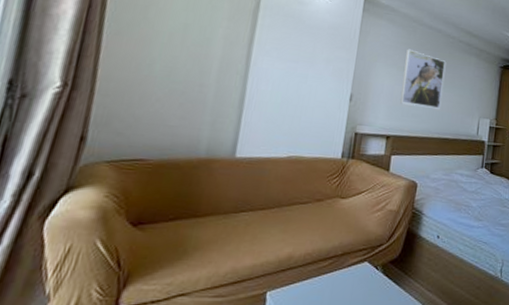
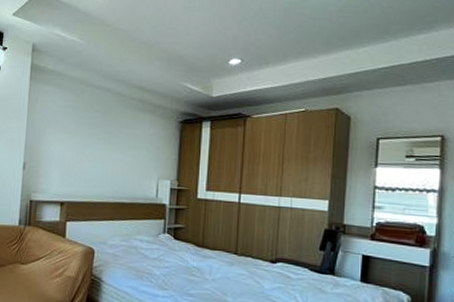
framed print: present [400,48,446,110] -> none [72,112,118,173]

